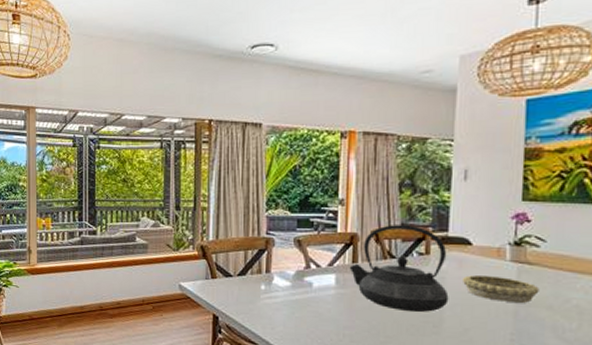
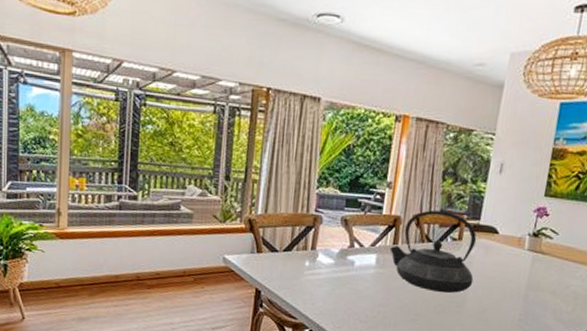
decorative bowl: present [462,275,540,303] -> none [486,261,548,288]

